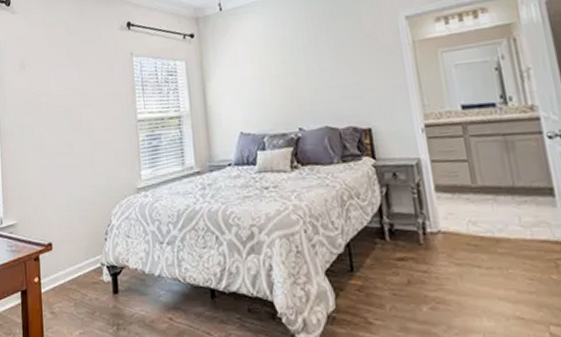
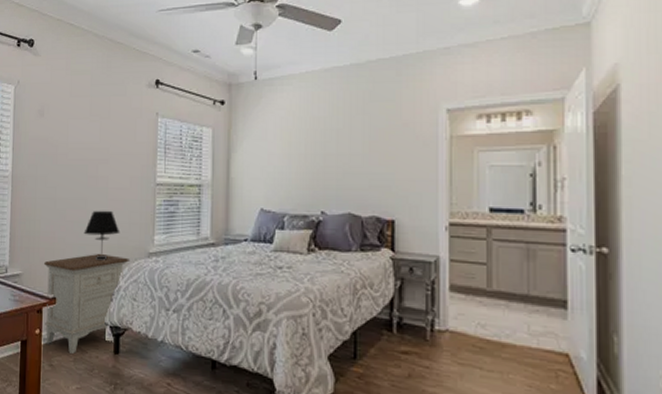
nightstand: none [37,194,120,300] -> present [44,253,130,355]
table lamp: none [72,151,108,201] -> present [83,210,120,260]

